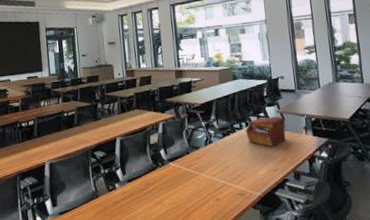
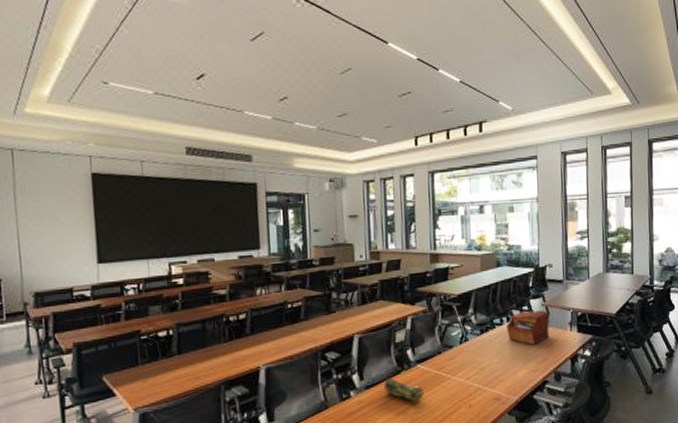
pencil case: none [143,173,177,195] -> present [384,378,424,402]

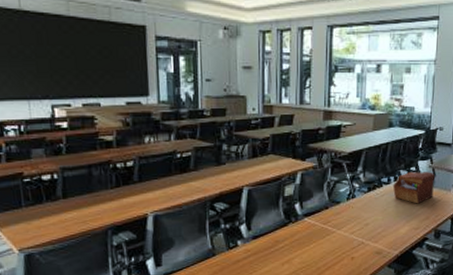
pencil case: present [384,378,424,402] -> none [271,229,309,253]

